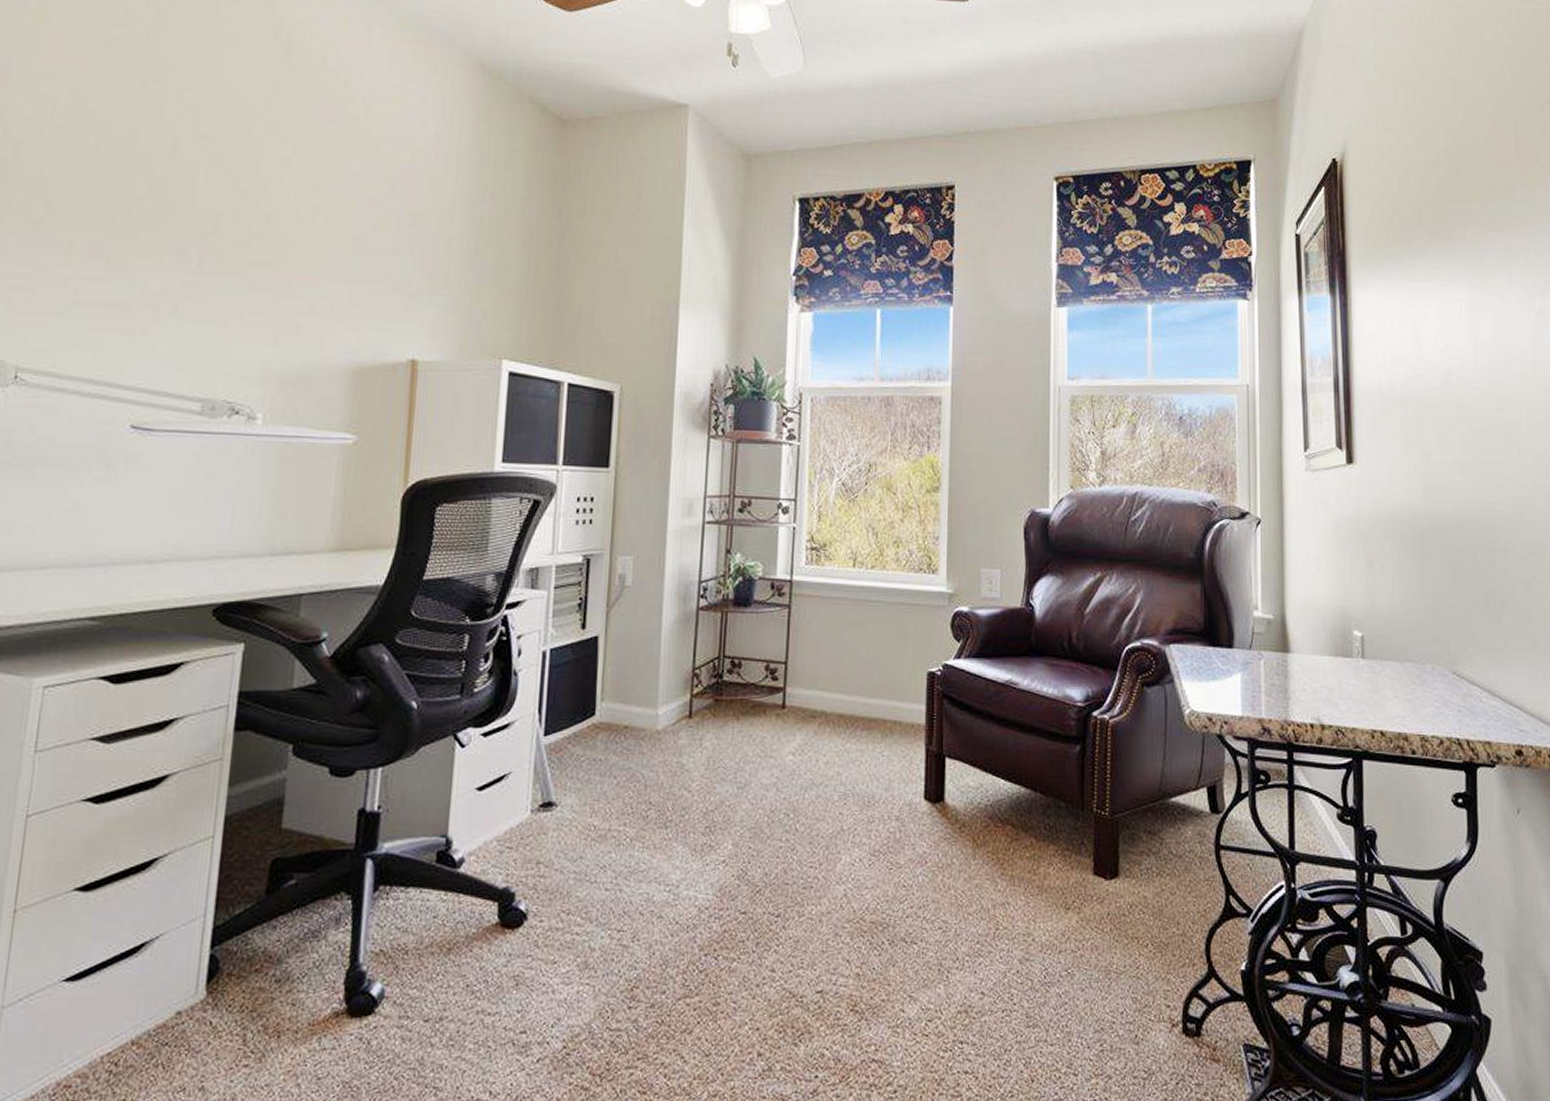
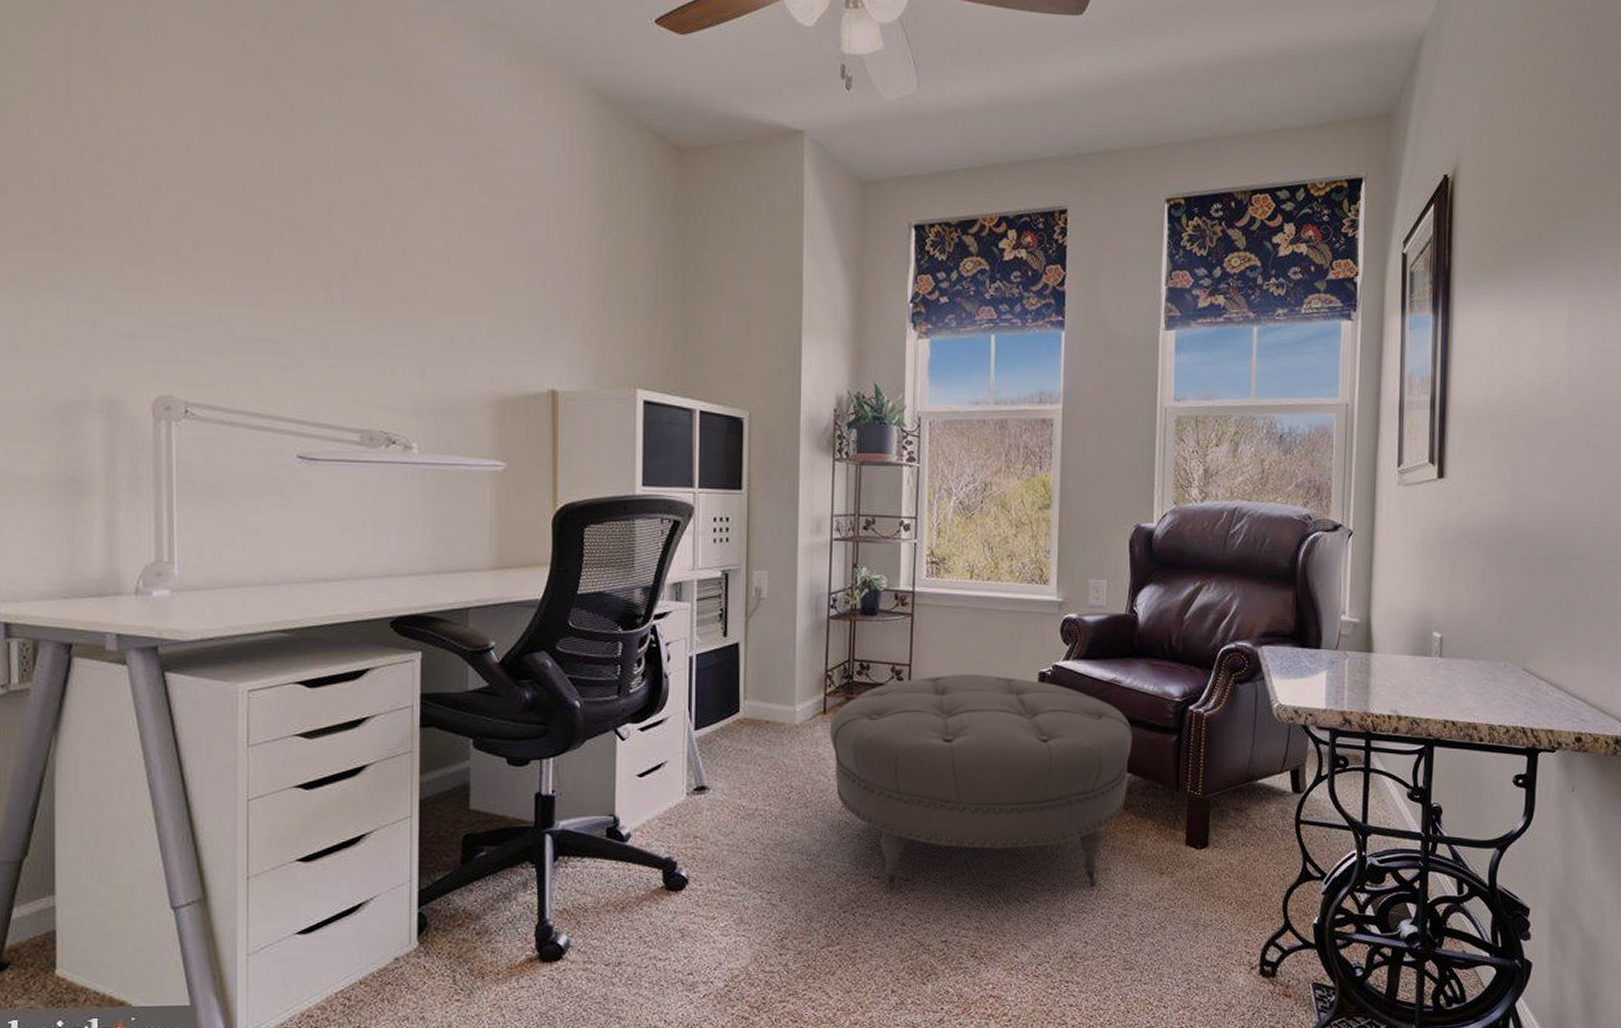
ottoman: none [695,673,1031,929] -> present [830,674,1132,891]

